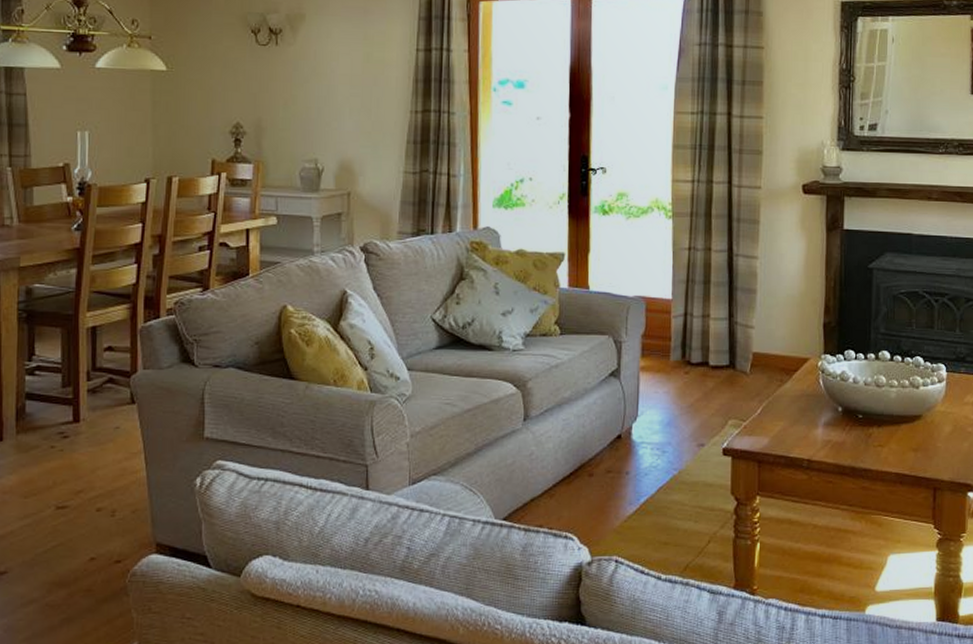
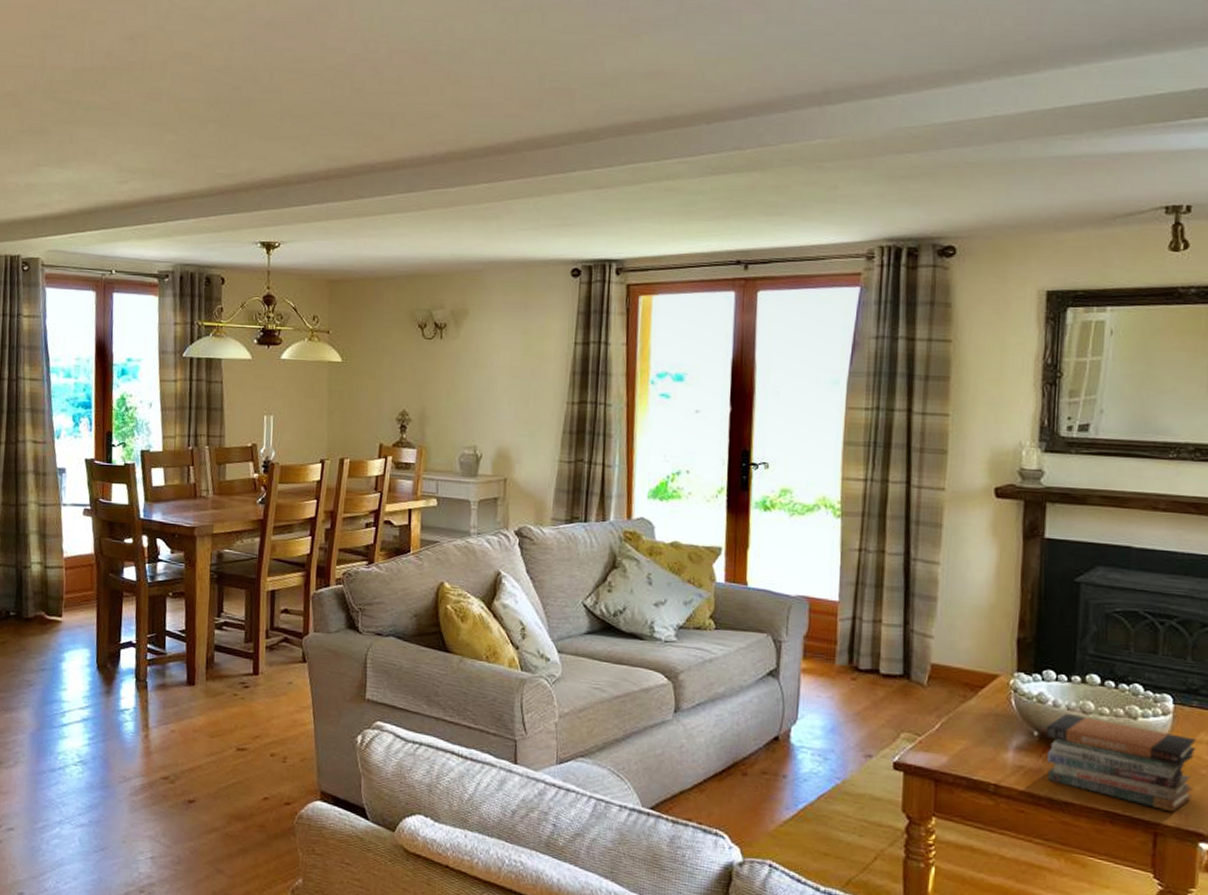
book stack: none [848,388,965,468] -> present [1045,713,1197,813]

